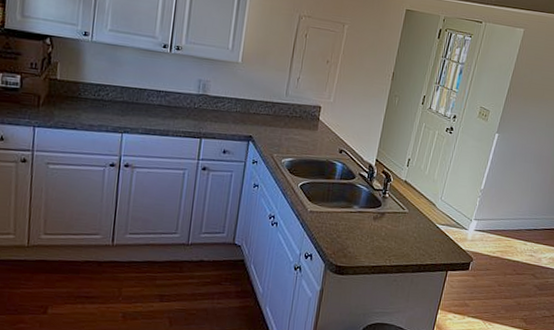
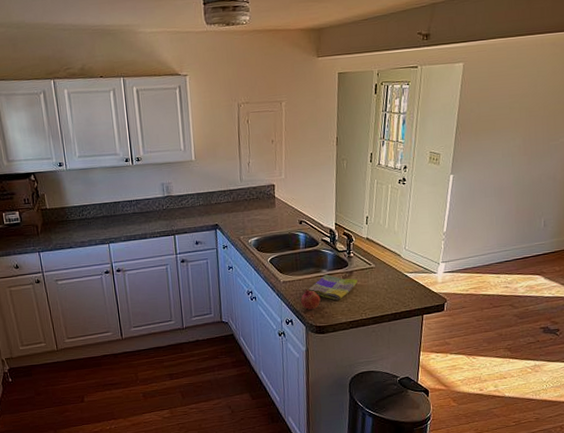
fruit: none [325,224,347,247] -> present [301,289,321,310]
dish towel: none [334,211,388,241] -> present [307,274,358,301]

